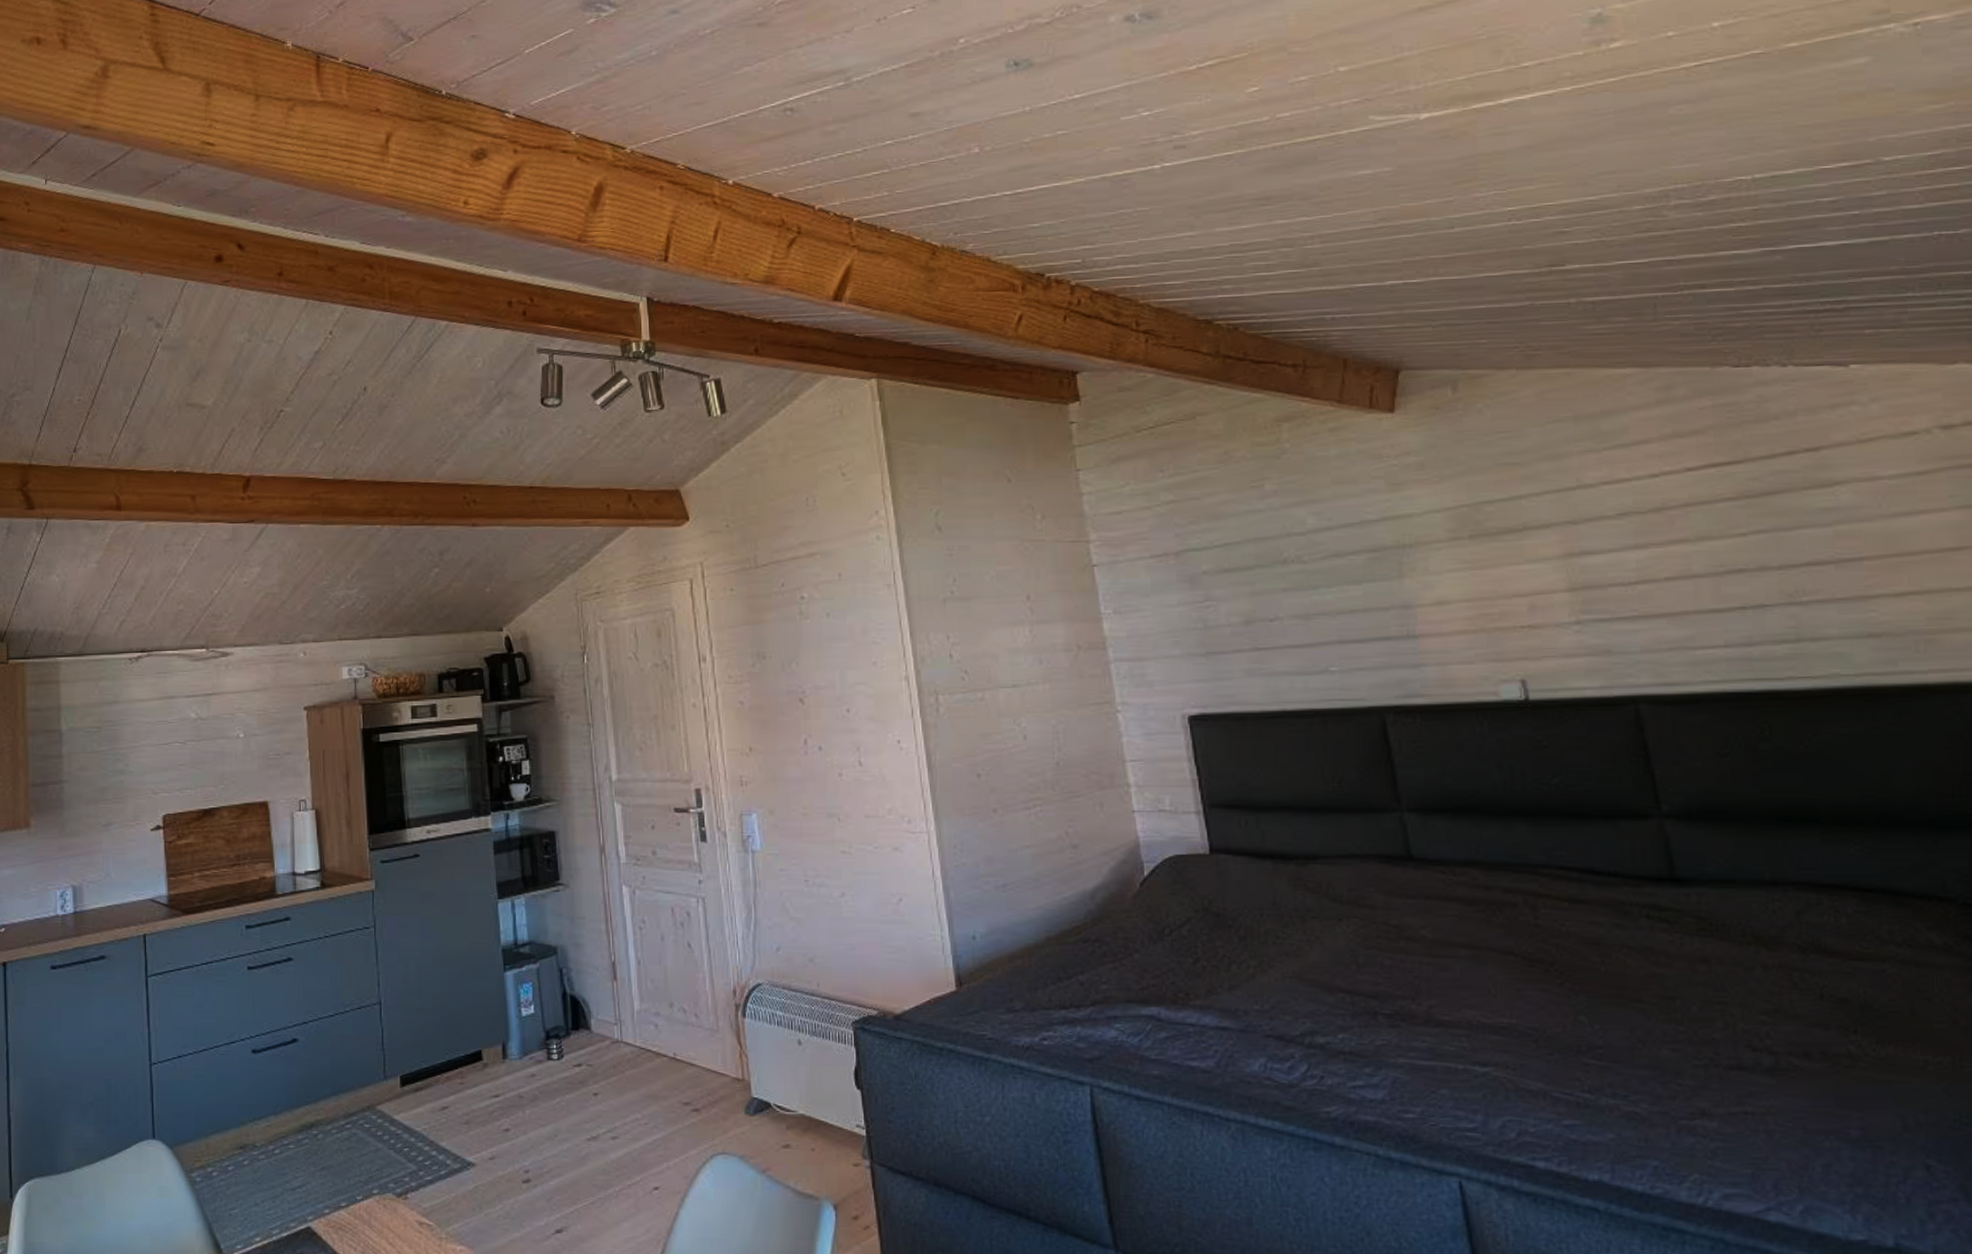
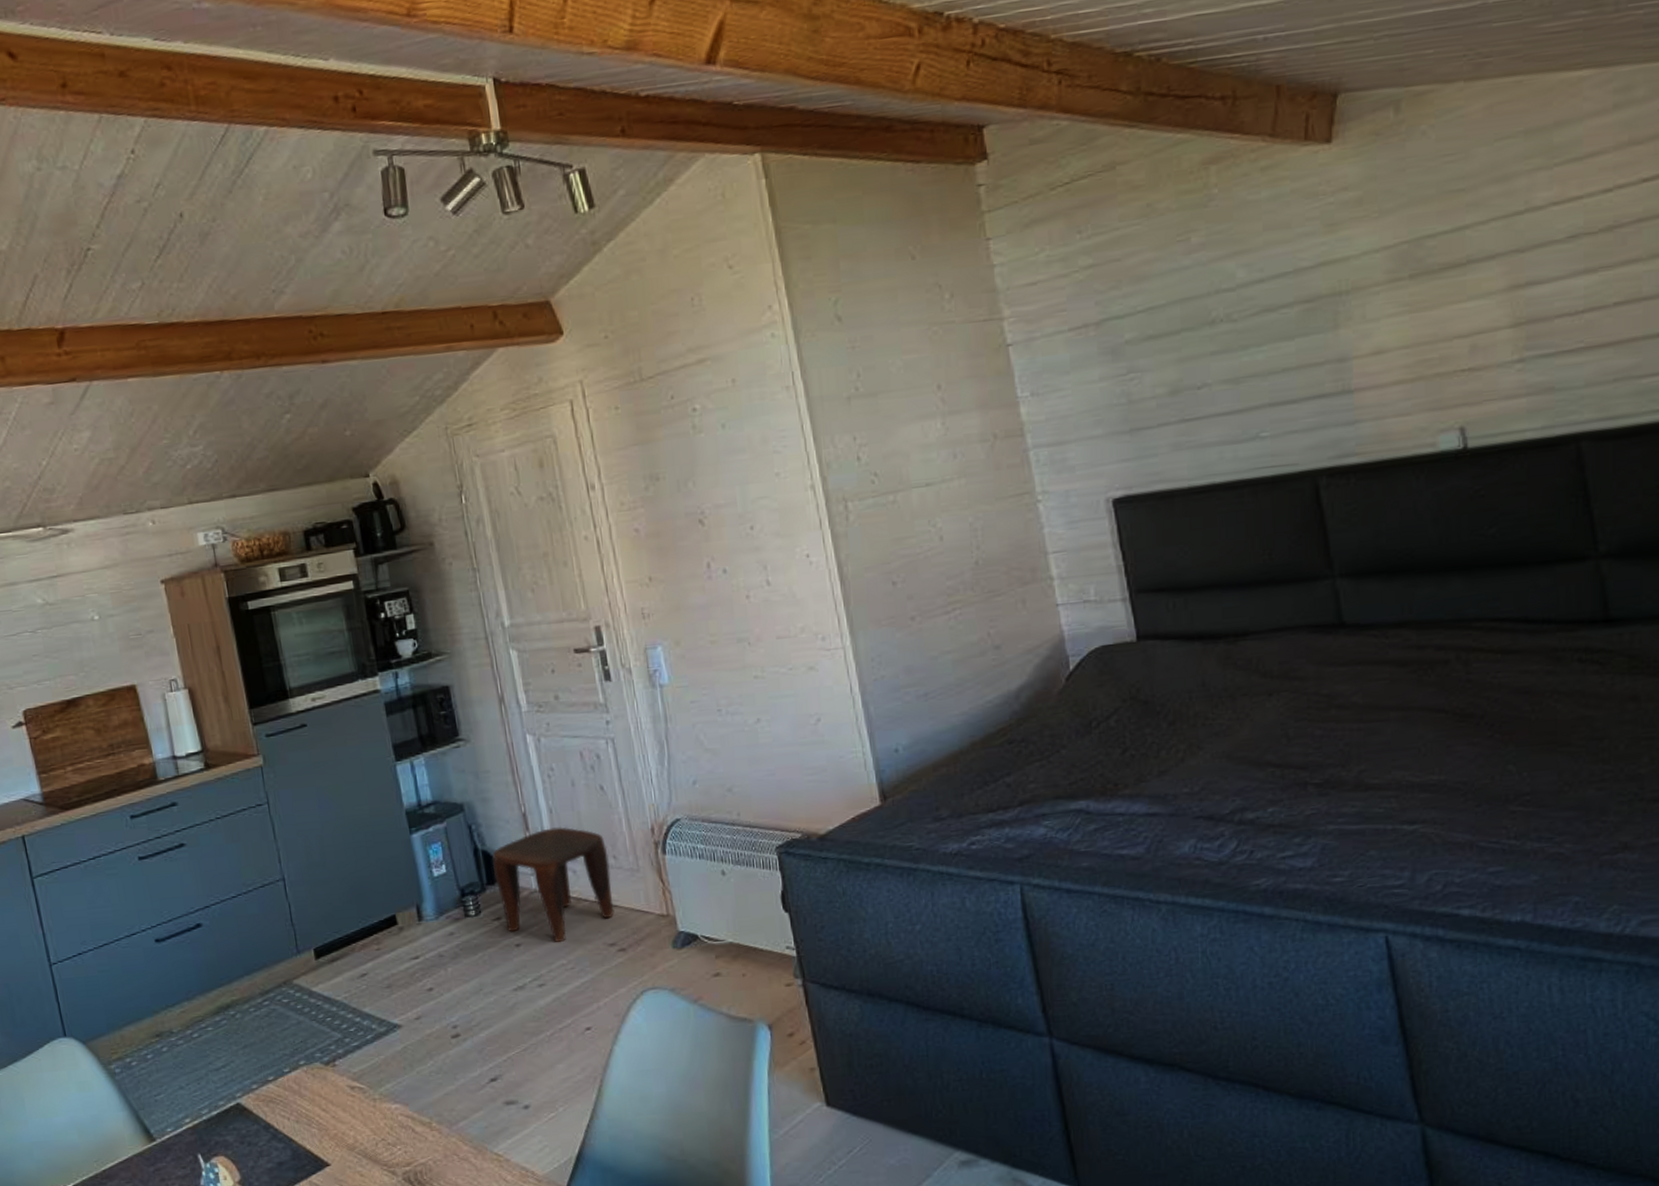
stool: none [578,979,692,1096] -> present [492,827,615,943]

